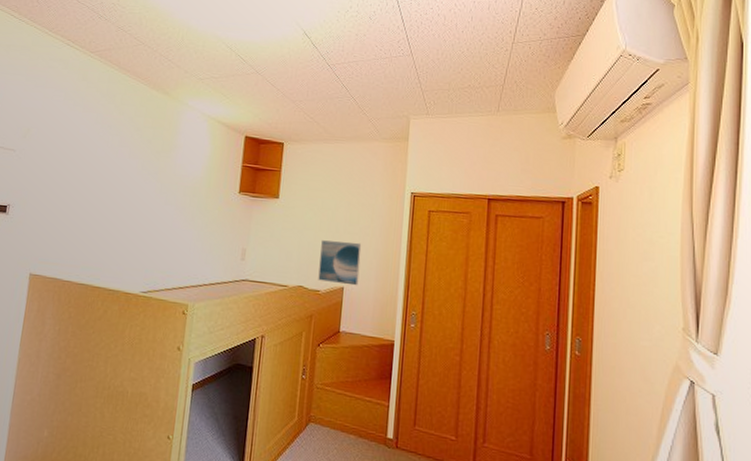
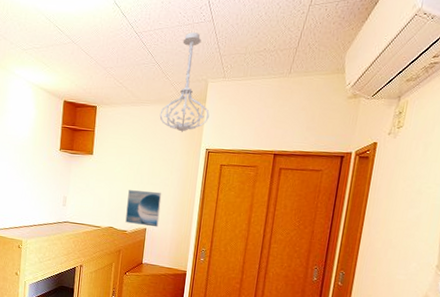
ceiling light fixture: none [356,66,413,173] -> present [159,32,210,132]

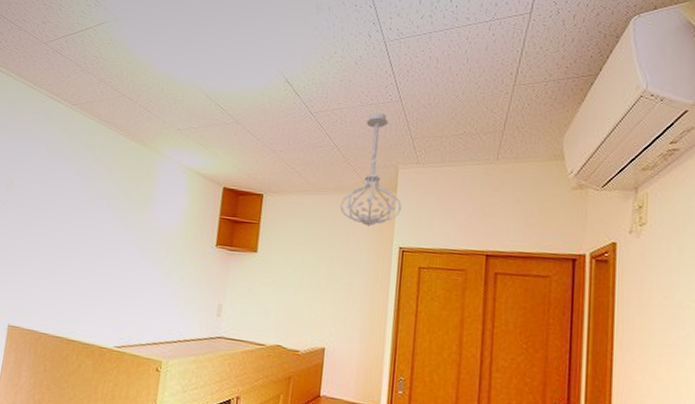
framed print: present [125,190,162,228] -> none [297,297,345,347]

